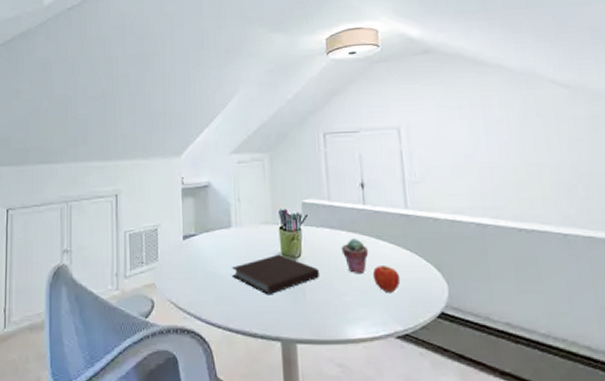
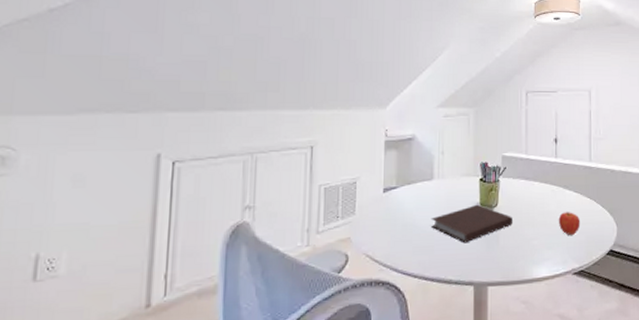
potted succulent: present [341,238,369,275] -> none [534,188,557,221]

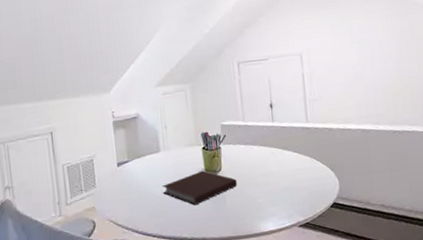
fruit: present [558,212,581,235] -> none [280,170,303,192]

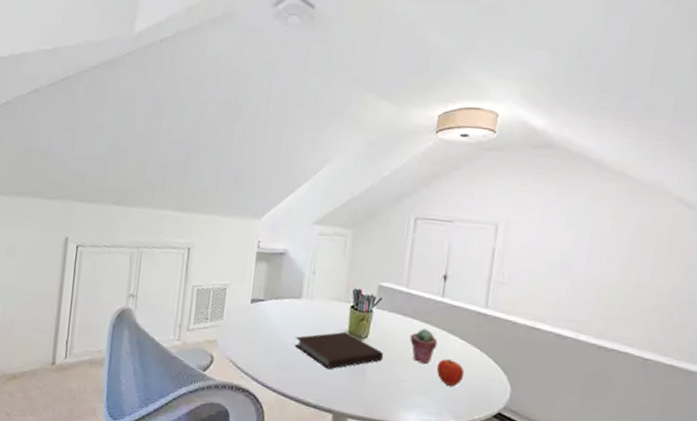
potted succulent: none [254,151,277,181] -> present [410,328,438,365]
fruit: none [280,170,303,192] -> present [436,359,465,386]

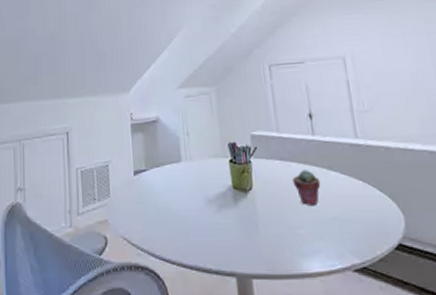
notebook: present [294,331,384,370] -> none [182,187,273,230]
fruit: present [436,359,465,386] -> none [325,197,355,224]

